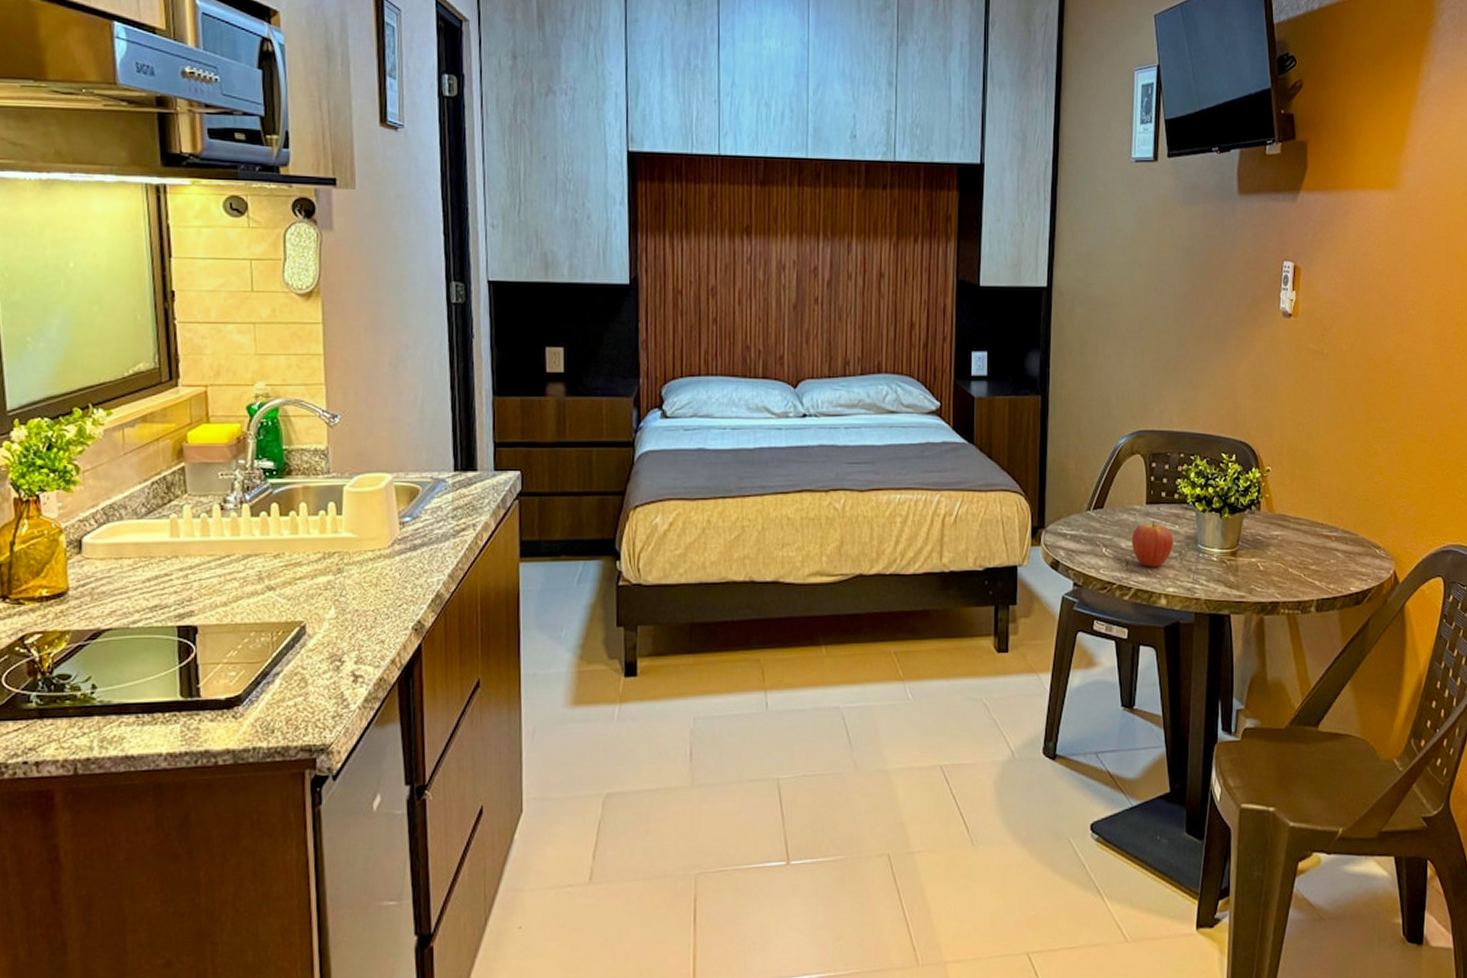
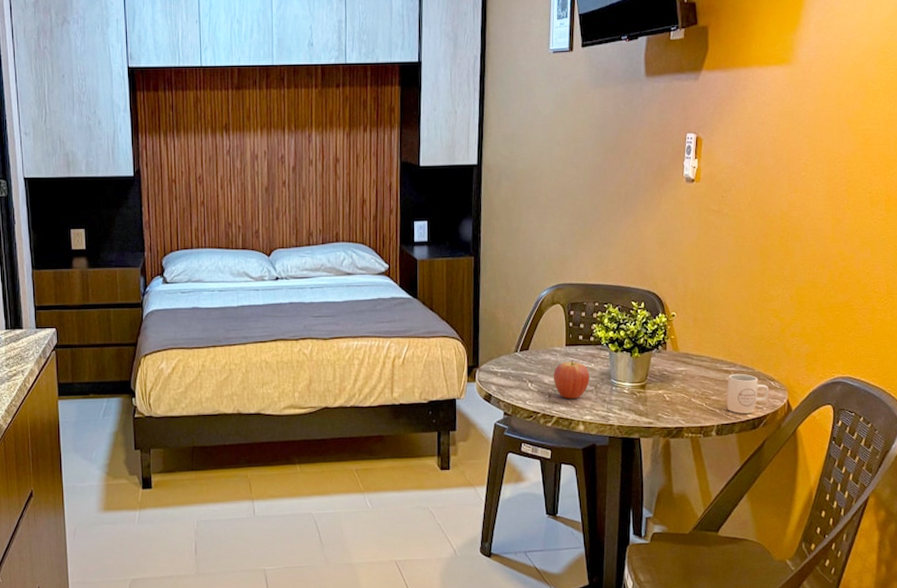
mug: none [1327,539,1374,587] -> present [726,373,769,414]

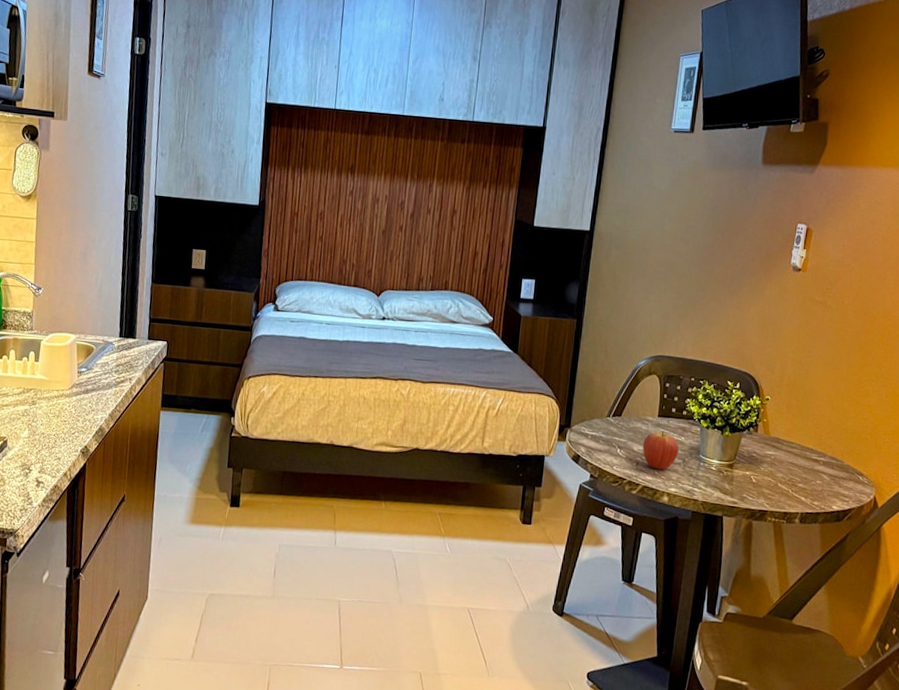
mug: present [726,373,769,414] -> none [812,463,857,506]

